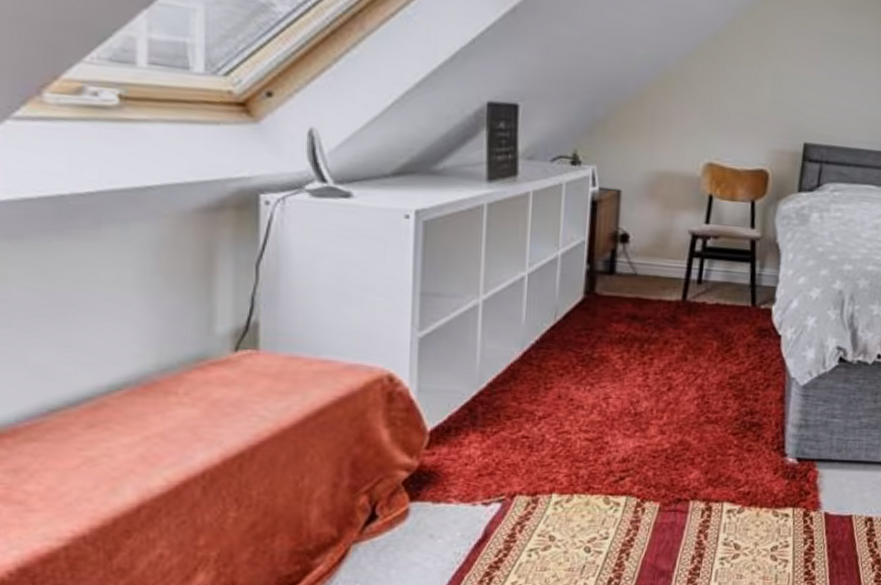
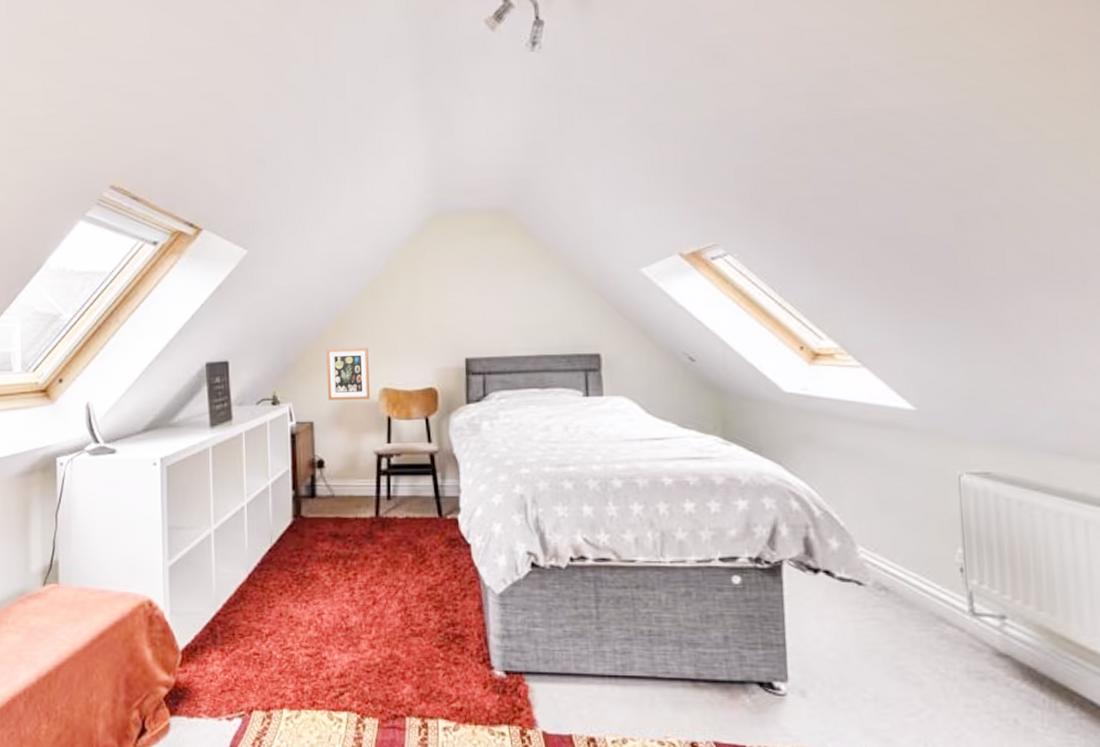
picture frame: none [641,109,696,173] -> present [326,348,370,400]

